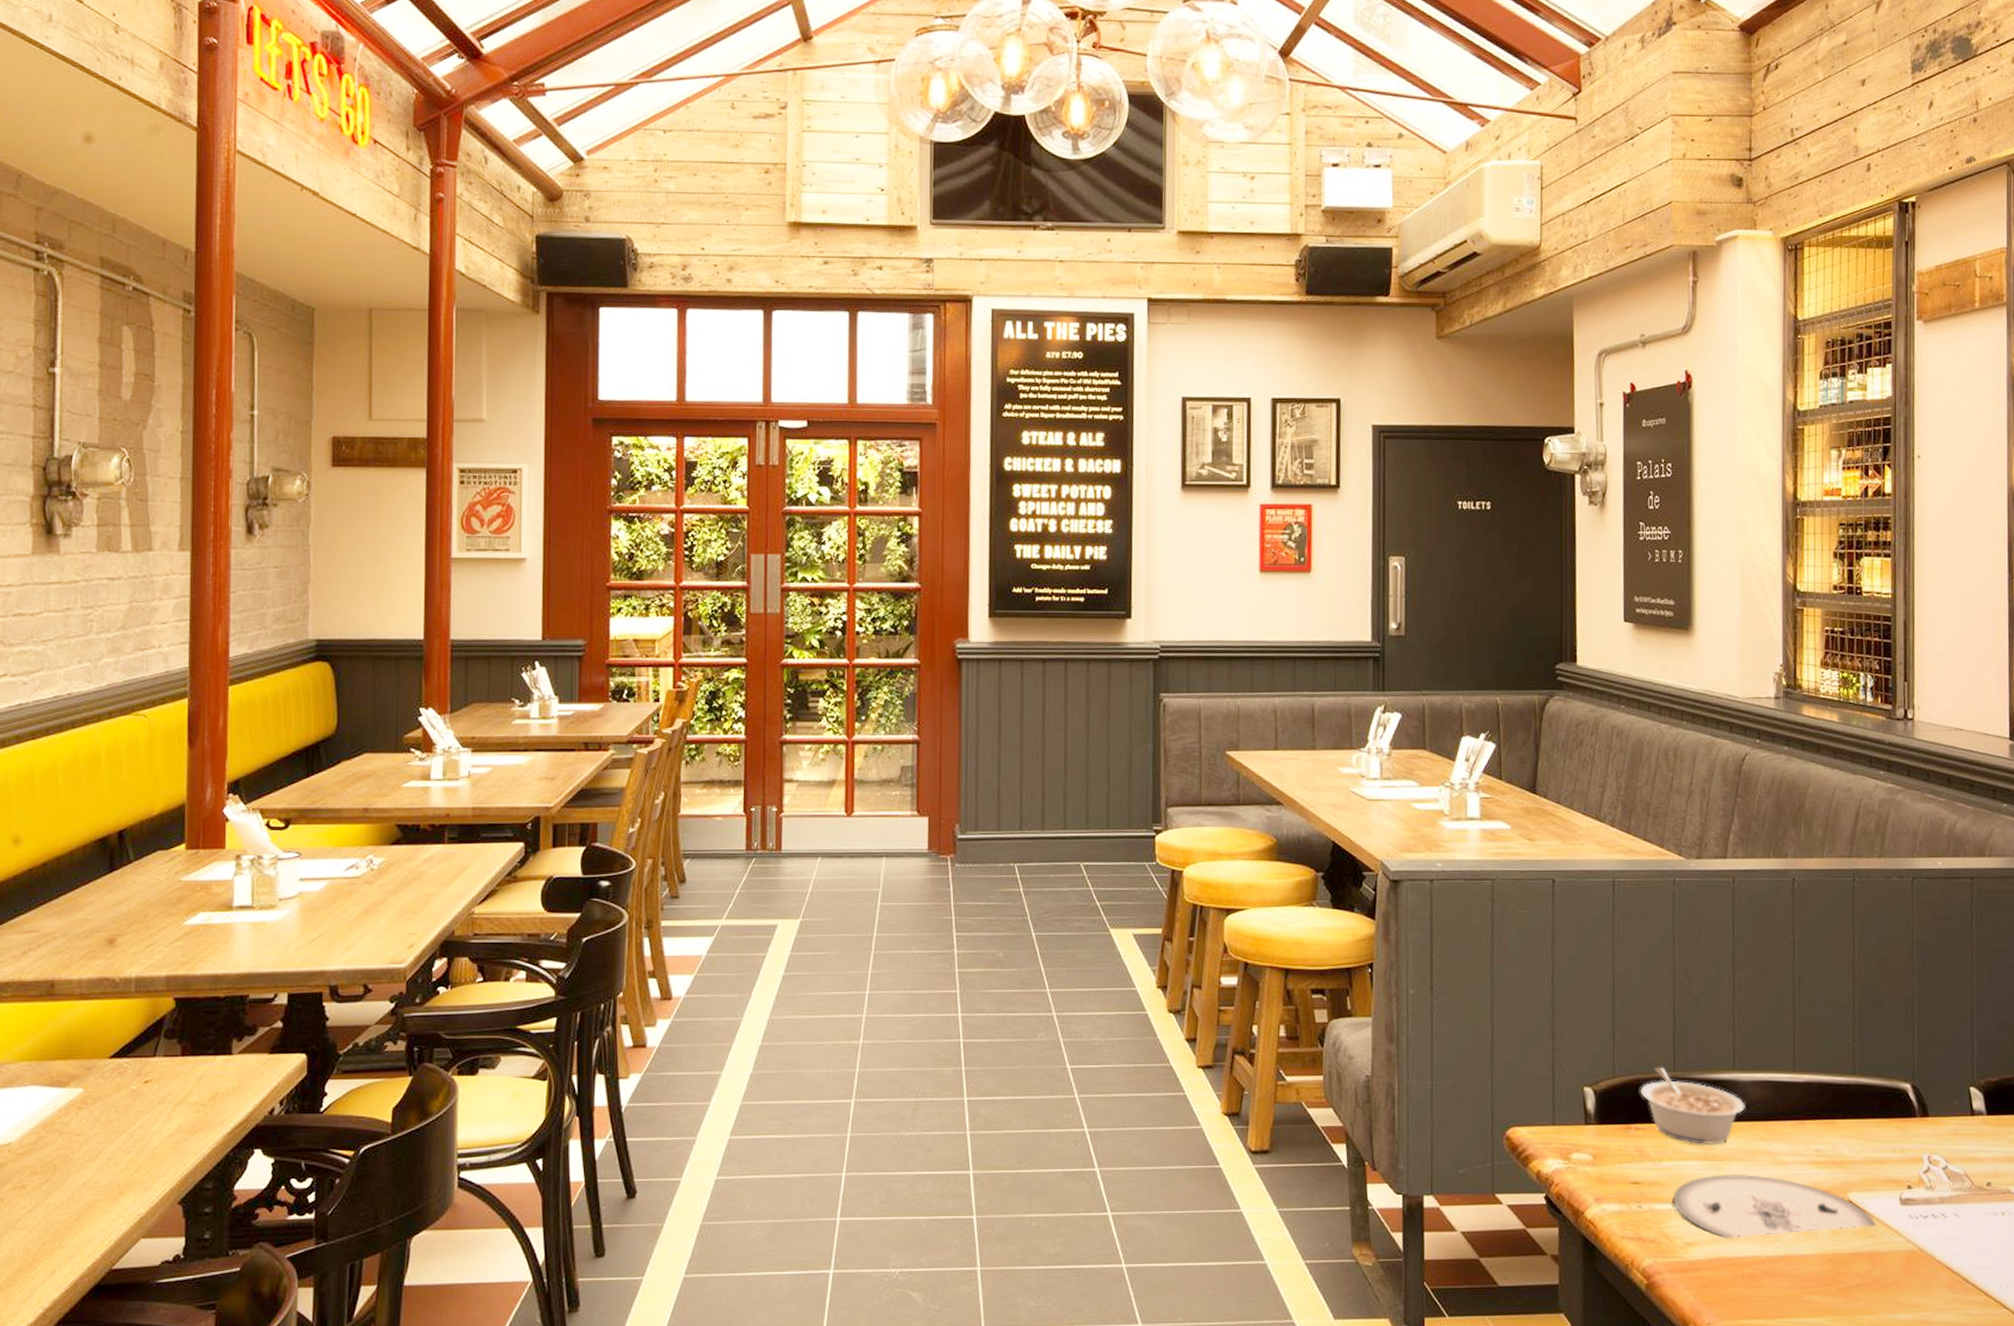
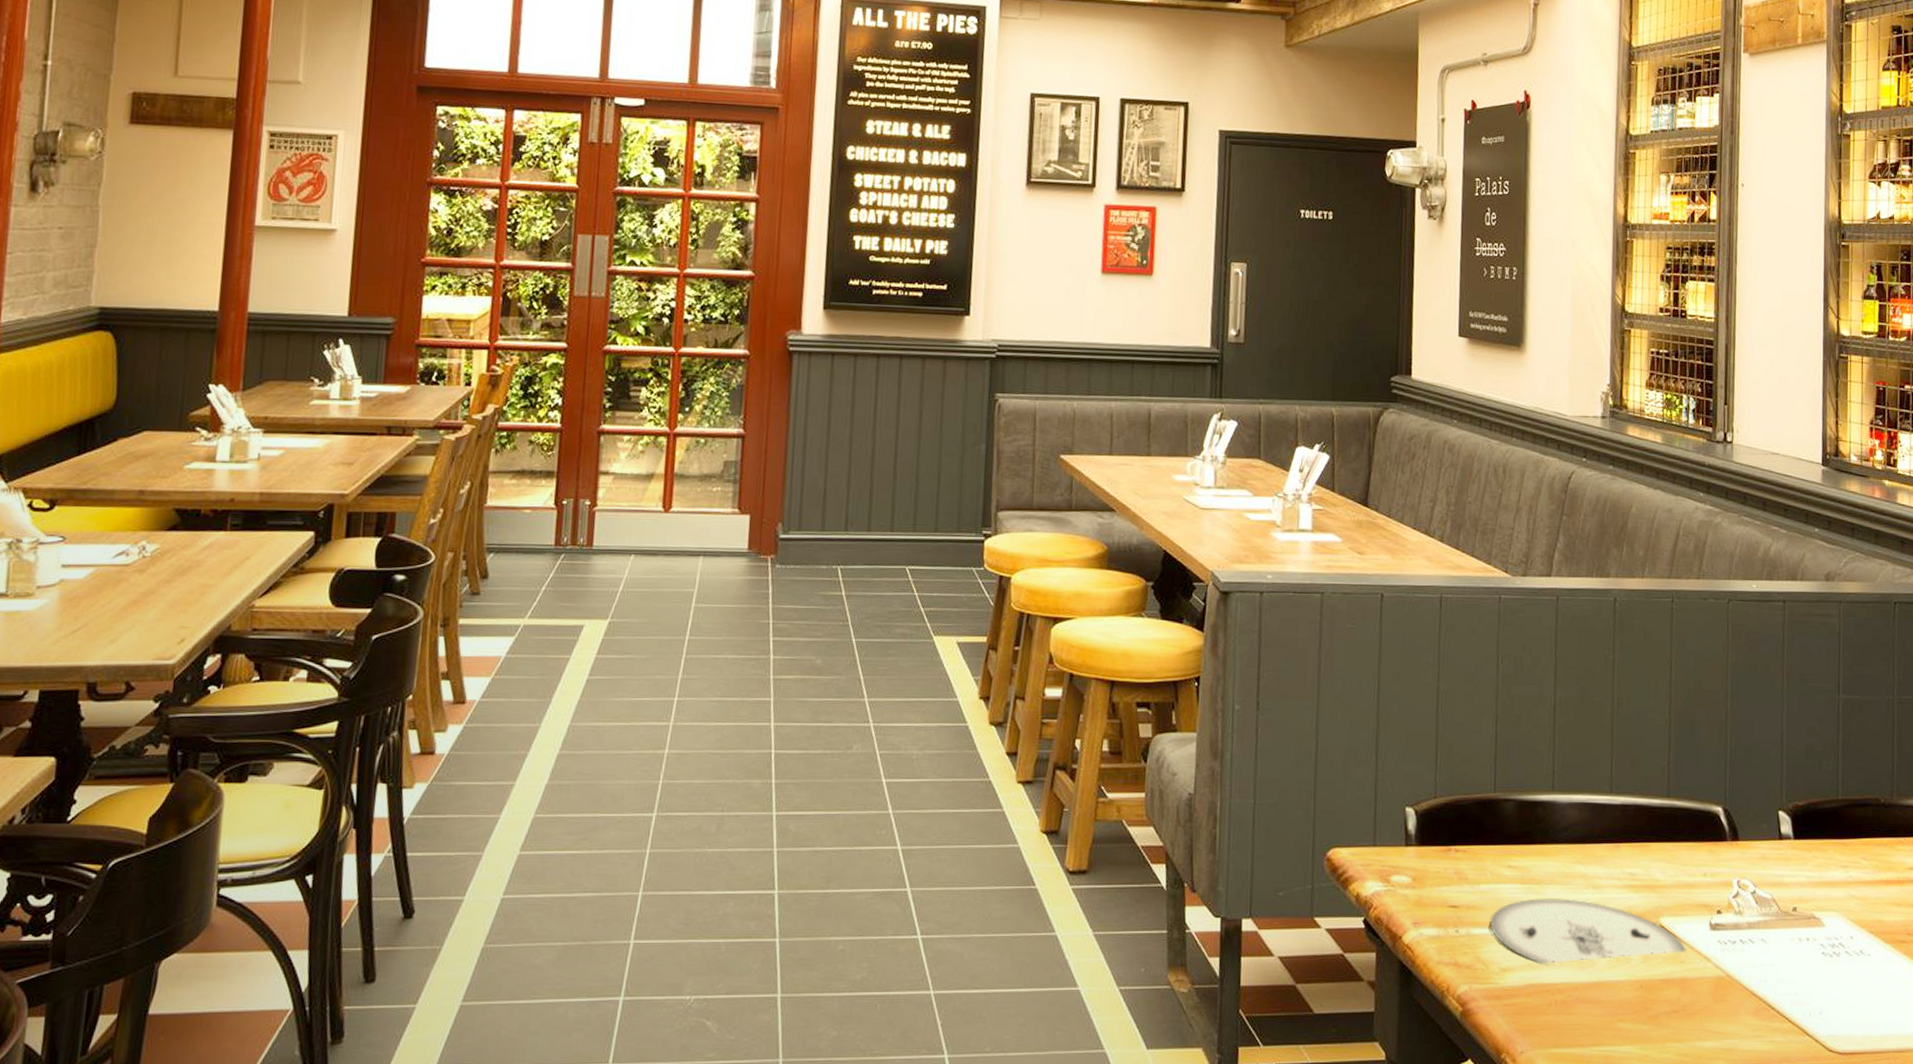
legume: present [1640,1066,1745,1144] -> none [1460,787,1563,867]

